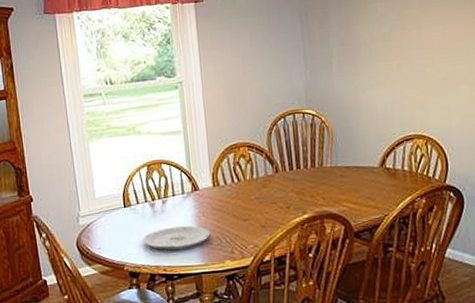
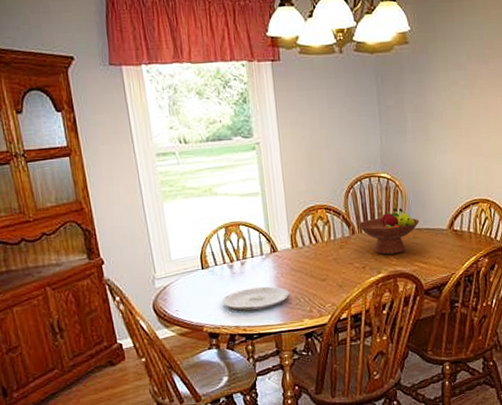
fruit bowl: none [281,145,348,195] -> present [357,208,420,255]

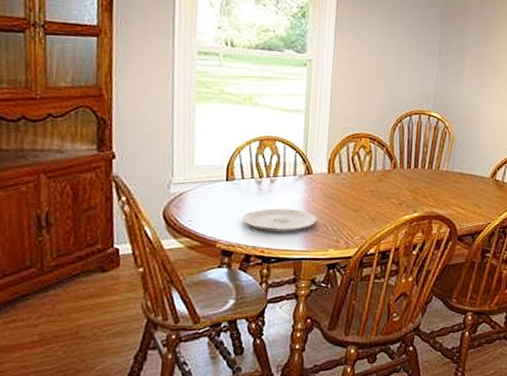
fruit bowl: present [357,208,420,255] -> none [400,148,463,195]

